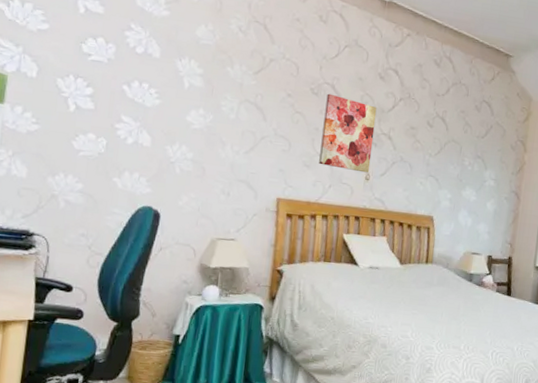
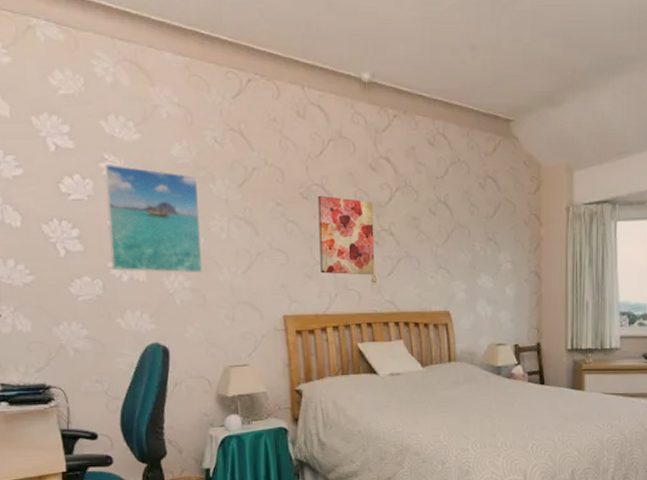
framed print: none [117,33,217,147] -> present [104,163,203,274]

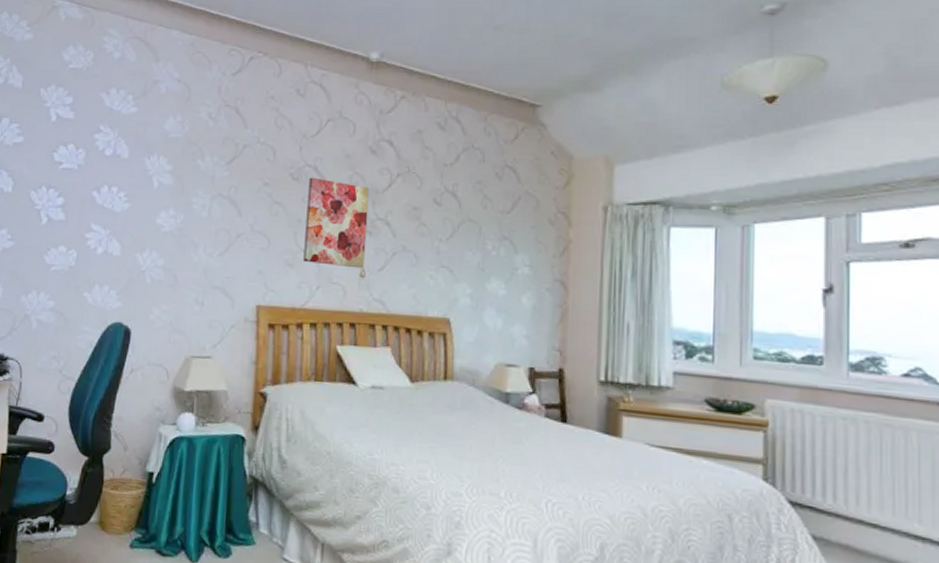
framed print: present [104,163,203,274] -> none [87,135,187,252]

